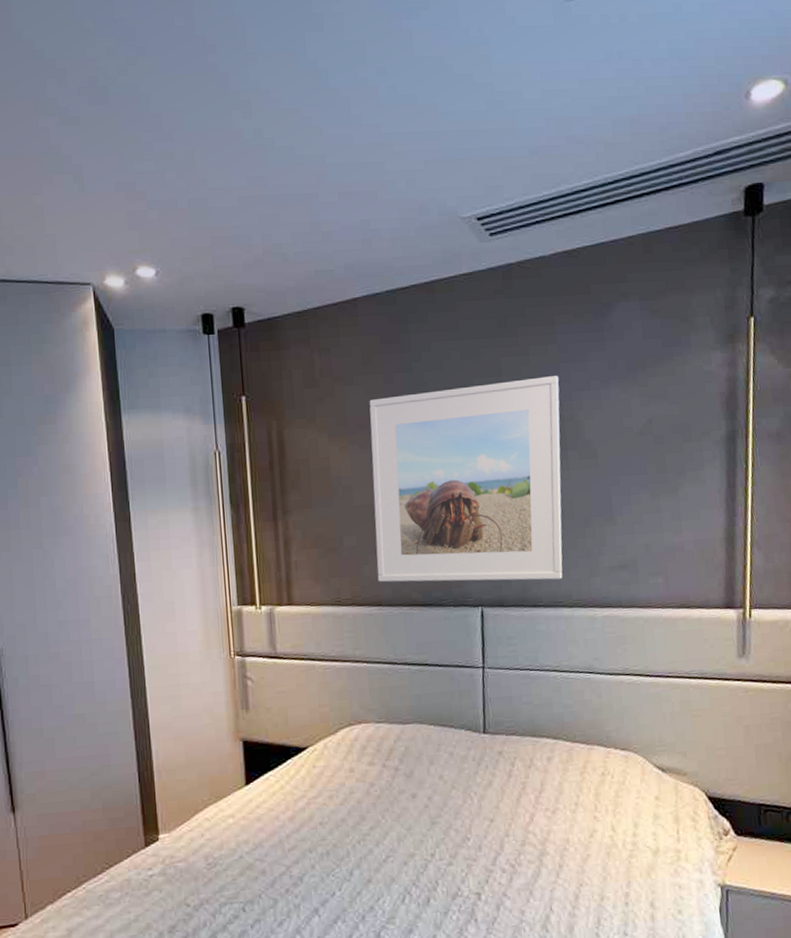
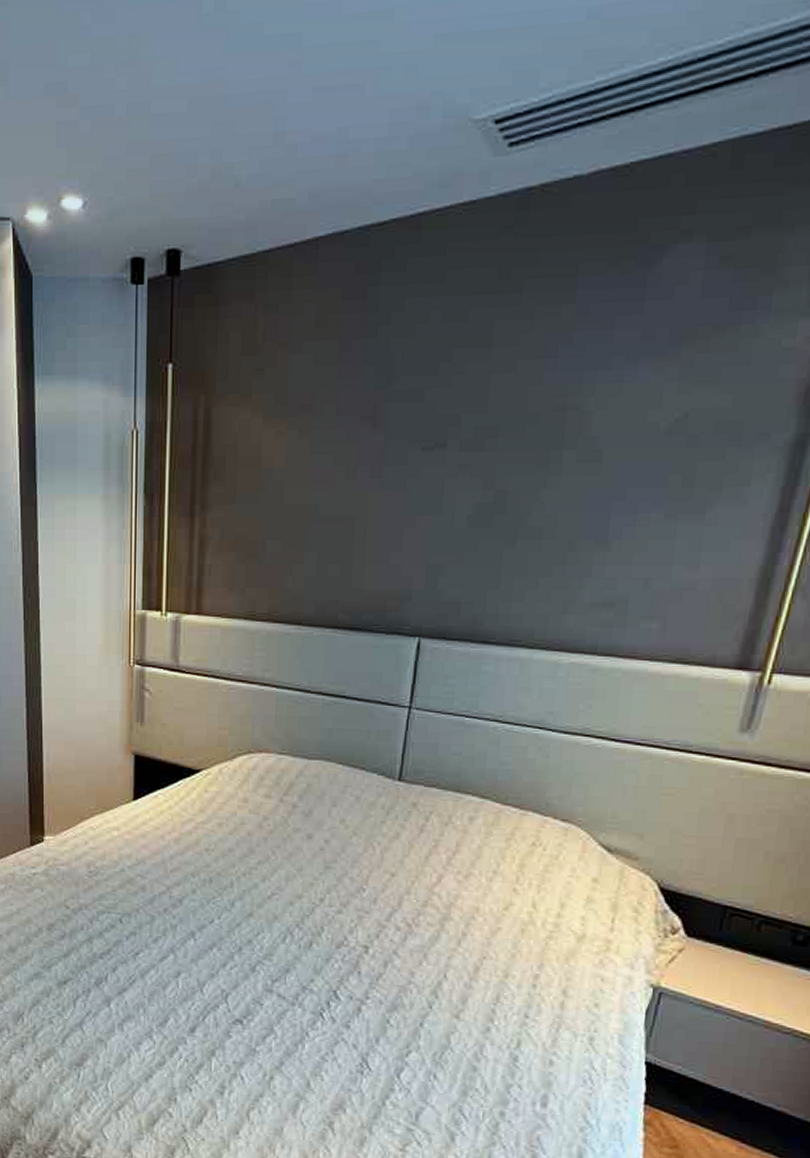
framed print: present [369,376,563,582] -> none [300,348,569,613]

